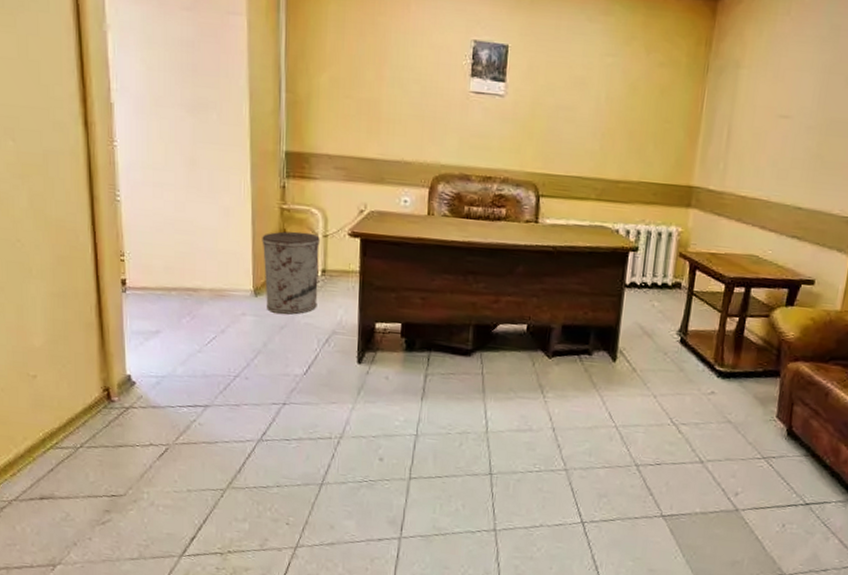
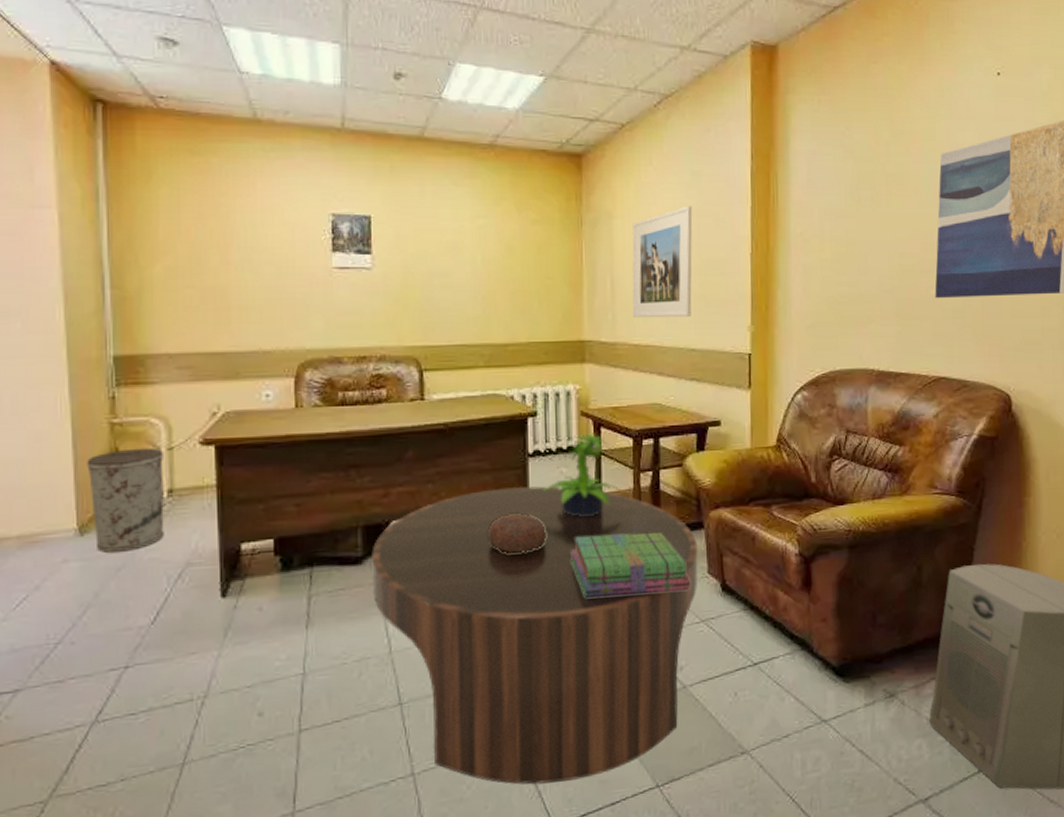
coffee table: none [477,310,771,565] -> present [371,486,698,785]
decorative bowl: none [579,335,632,370] -> present [487,513,546,555]
potted plant: none [633,274,707,349] -> present [542,433,622,517]
stack of books: none [650,364,759,429] -> present [571,533,690,598]
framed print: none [743,61,825,175] -> present [632,206,693,317]

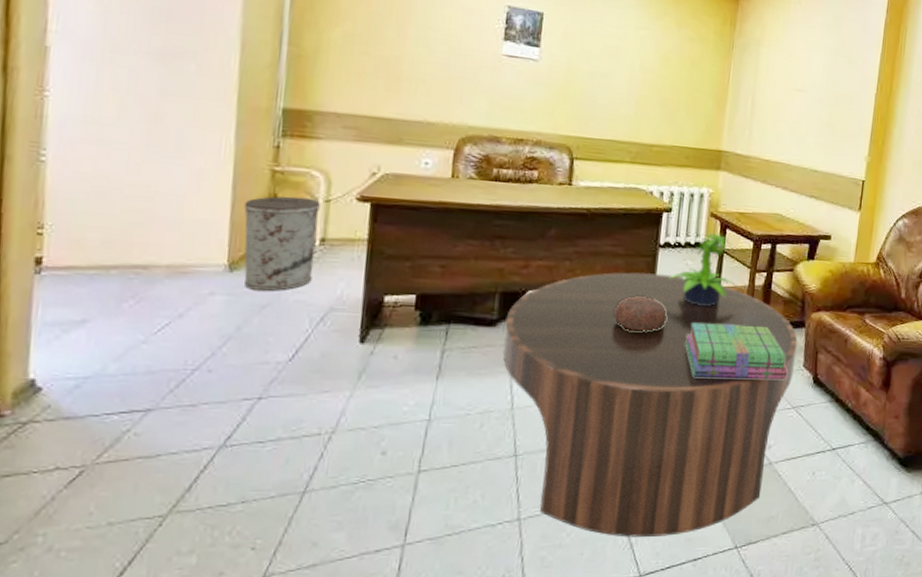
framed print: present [632,206,693,317] -> none [766,44,831,141]

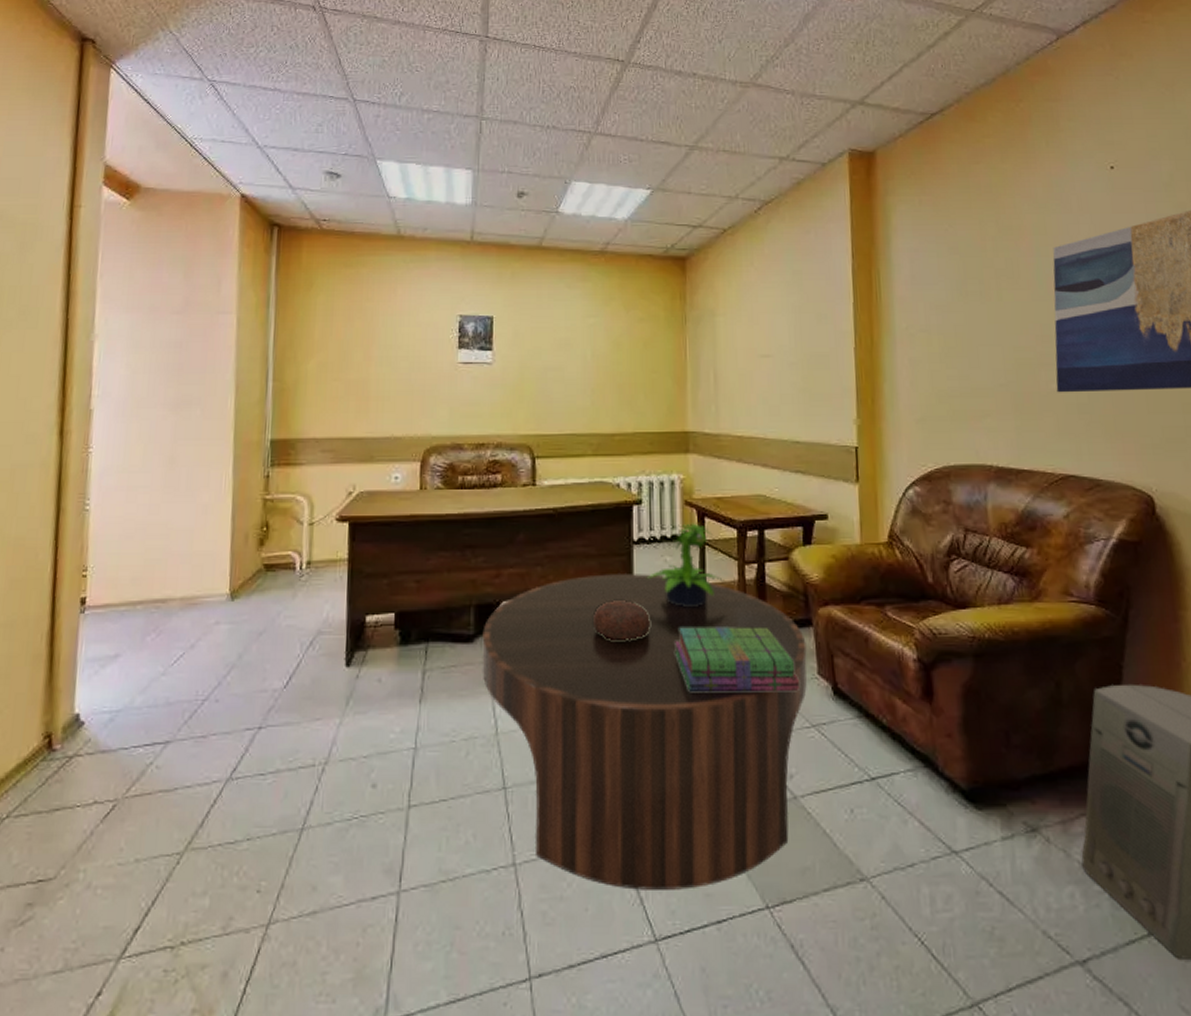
trash can: present [244,196,320,291] -> none [241,522,305,617]

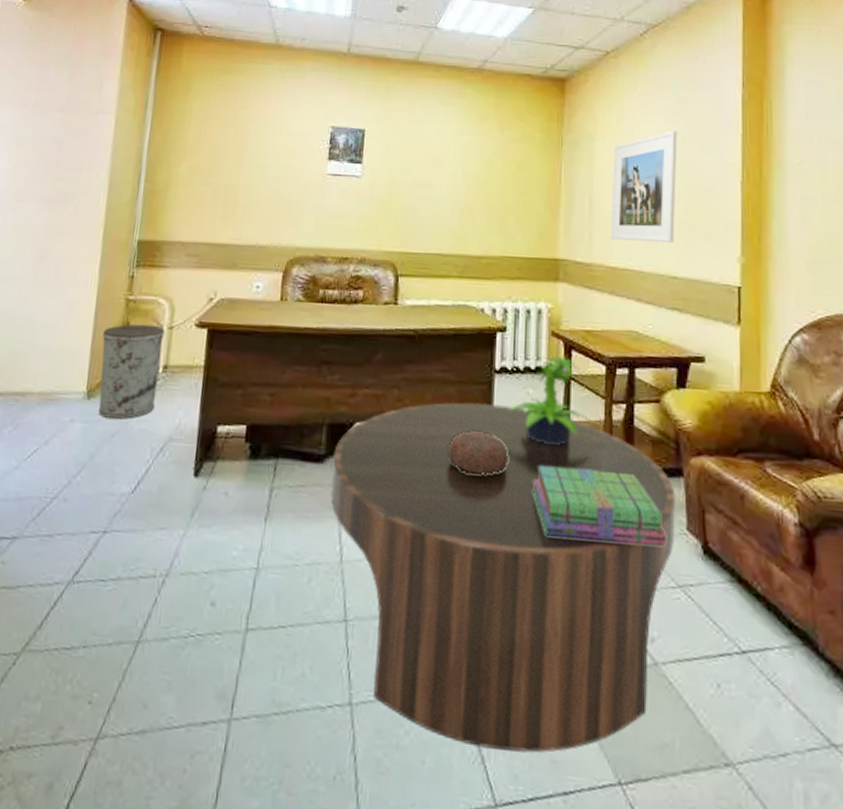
trash can: none [241,522,305,617] -> present [99,324,165,419]
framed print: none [734,303,795,409] -> present [610,130,678,242]

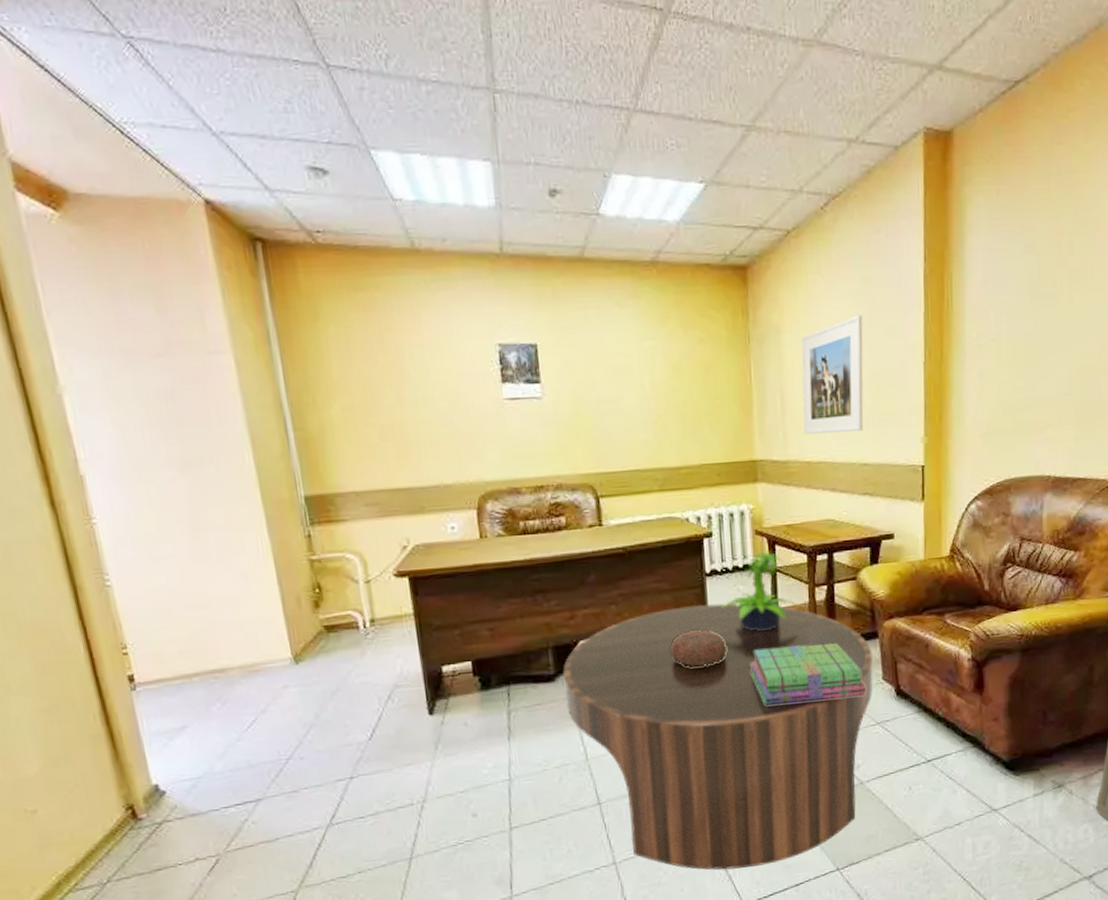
trash can: present [99,324,165,419] -> none [292,581,372,678]

